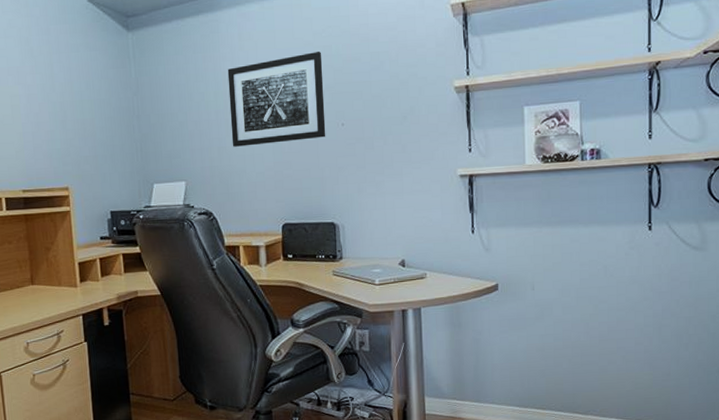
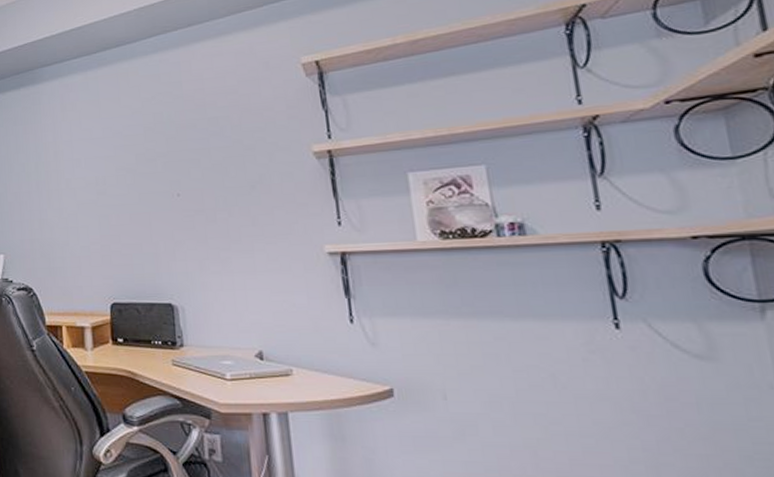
wall art: present [227,52,326,147] -> none [49,119,159,219]

